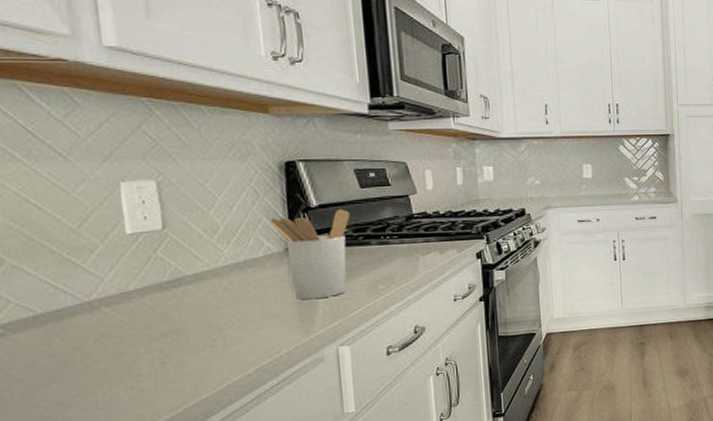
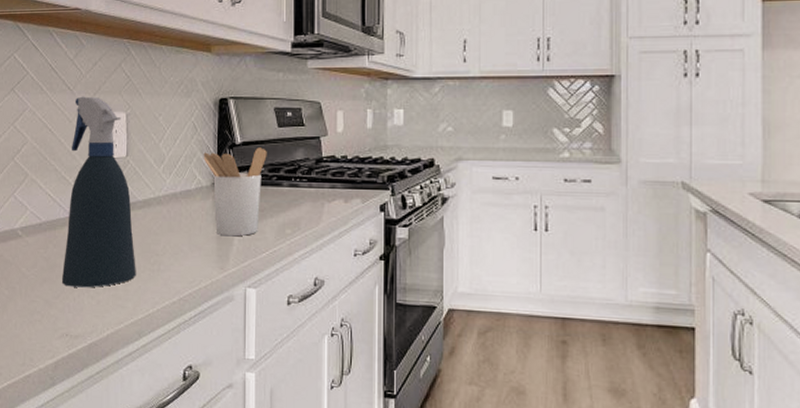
spray bottle: none [72,163,193,382] -> present [62,96,136,288]

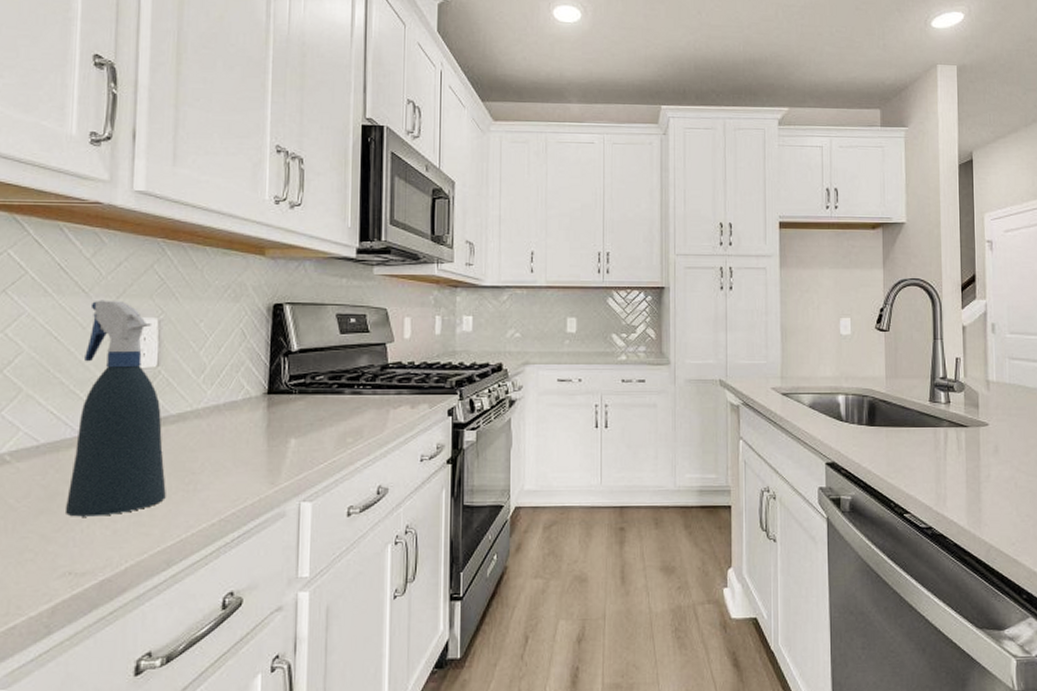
utensil holder: present [203,147,267,237] -> none [253,355,327,449]

